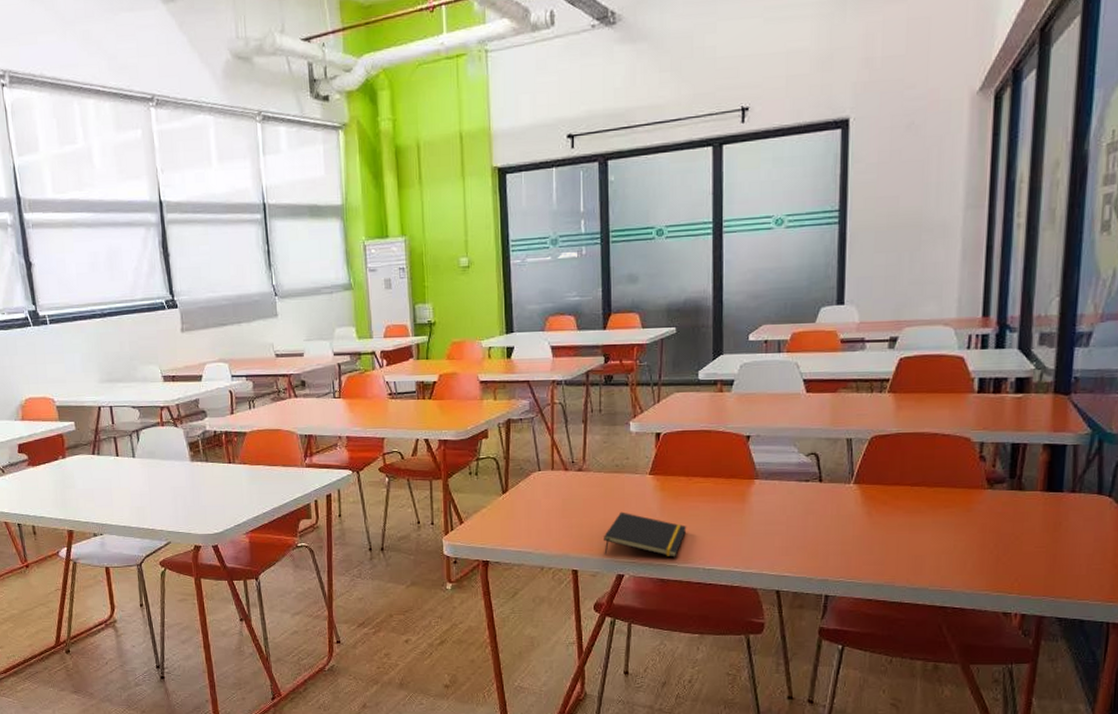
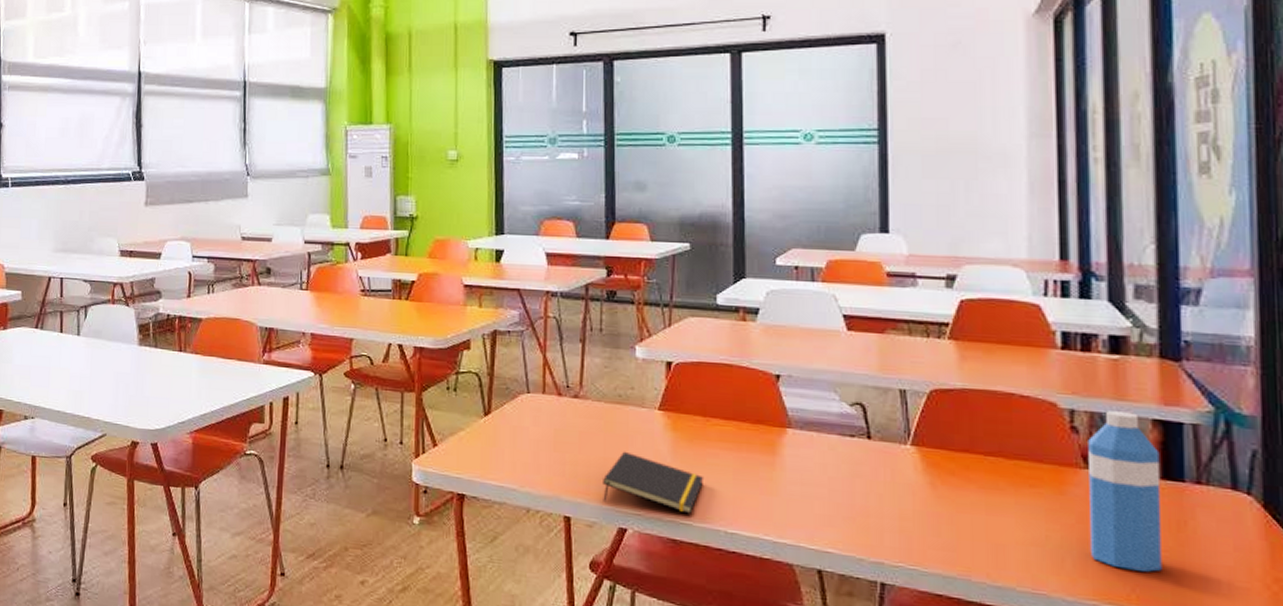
water bottle: none [986,440,1047,565] -> present [1088,411,1162,572]

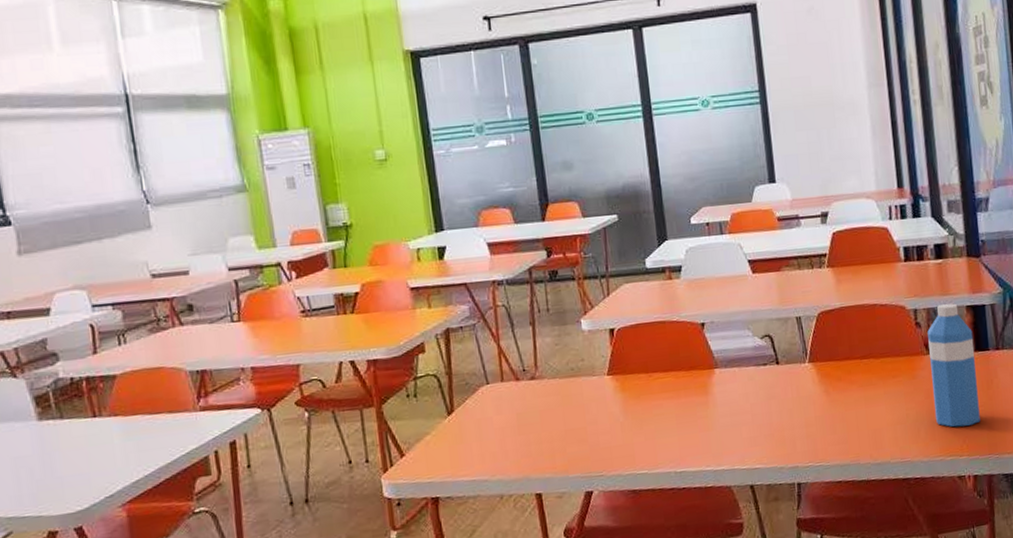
notepad: present [603,451,705,514] -> none [566,420,653,472]

